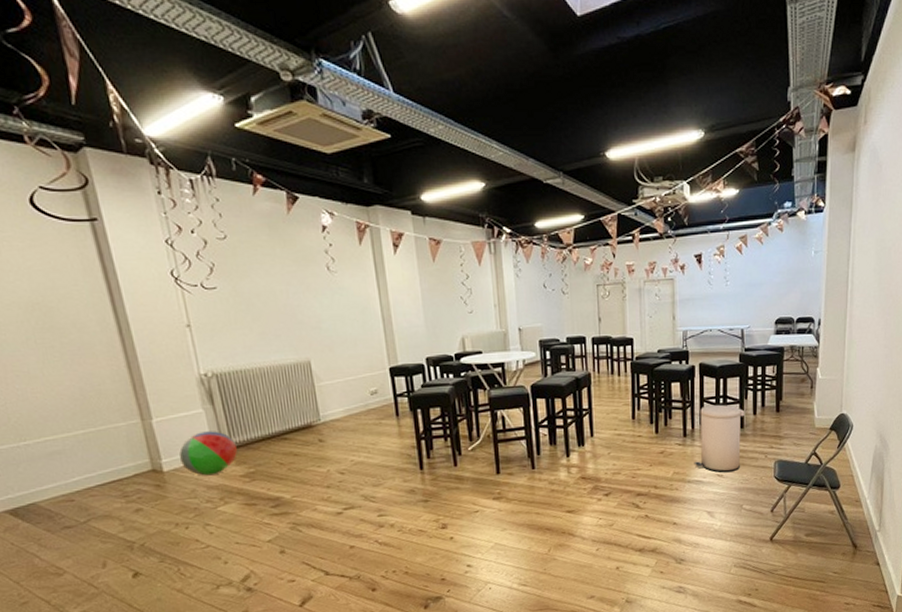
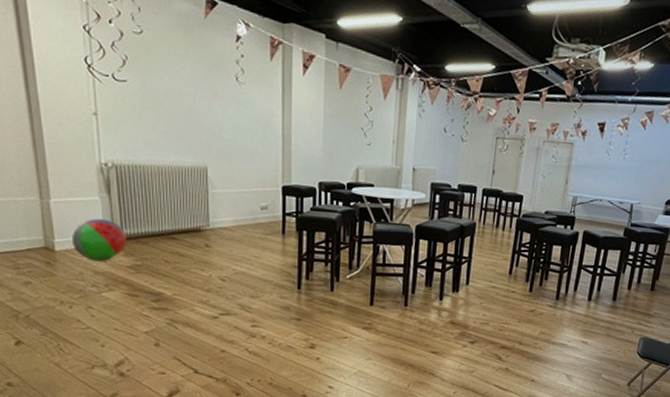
pedal bin: present [694,404,744,473] -> none [561,273,619,341]

